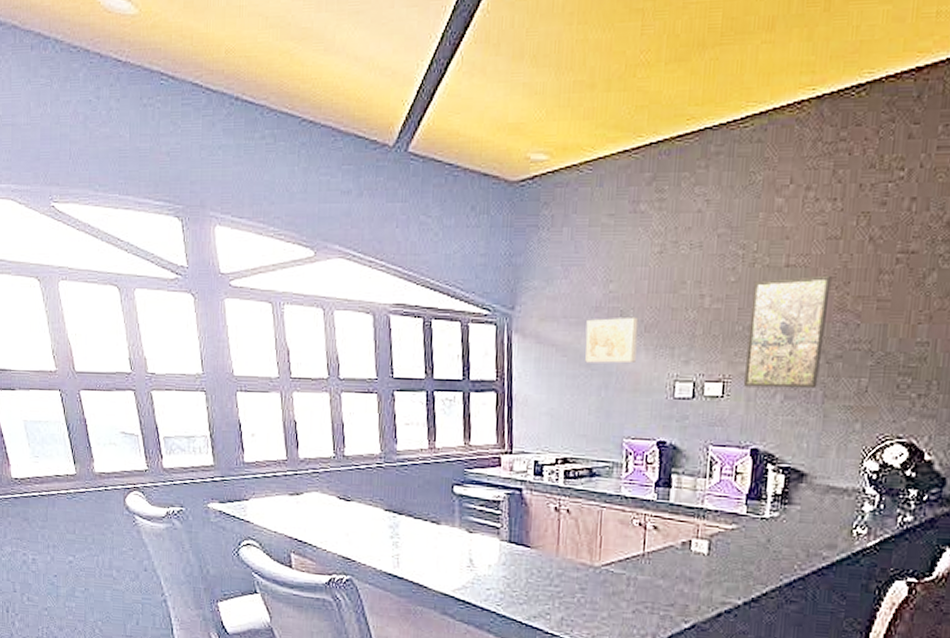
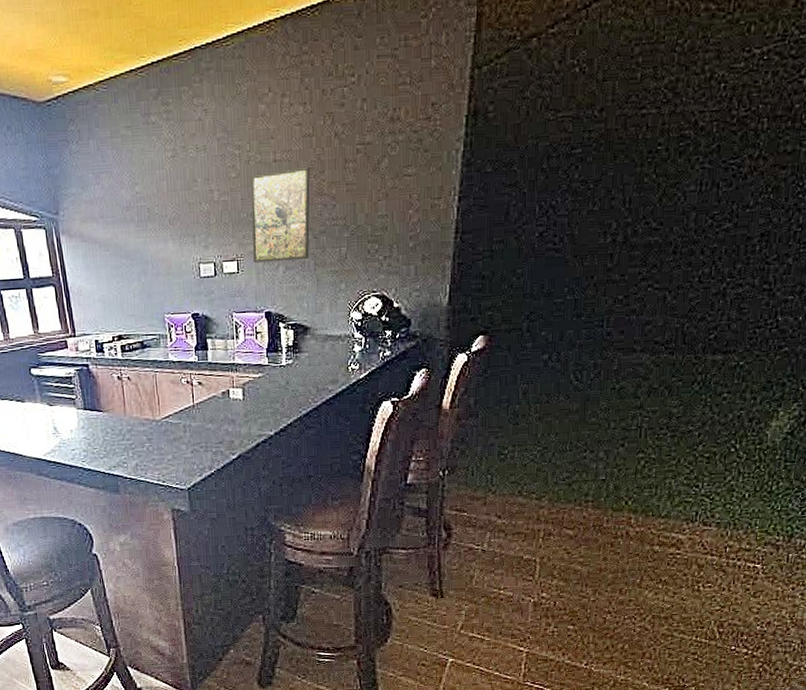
wall art: present [585,316,639,364] -> none [121,212,166,255]

